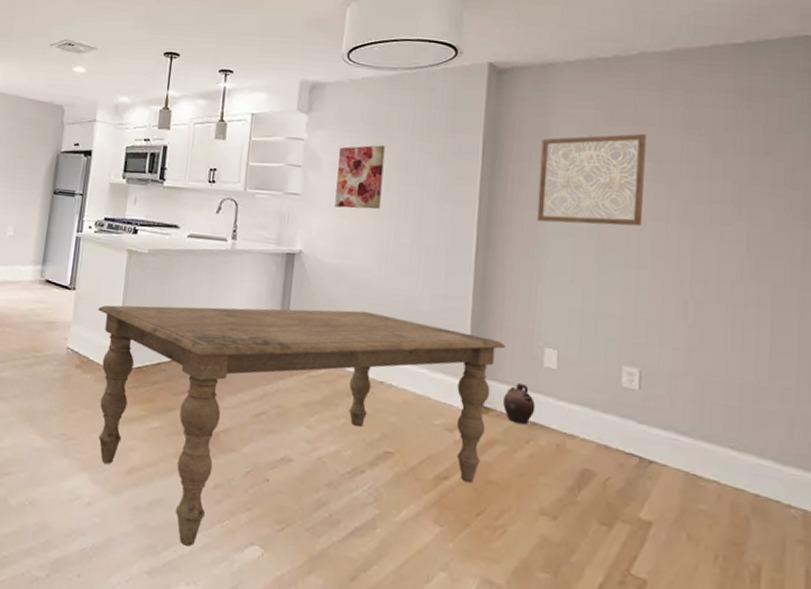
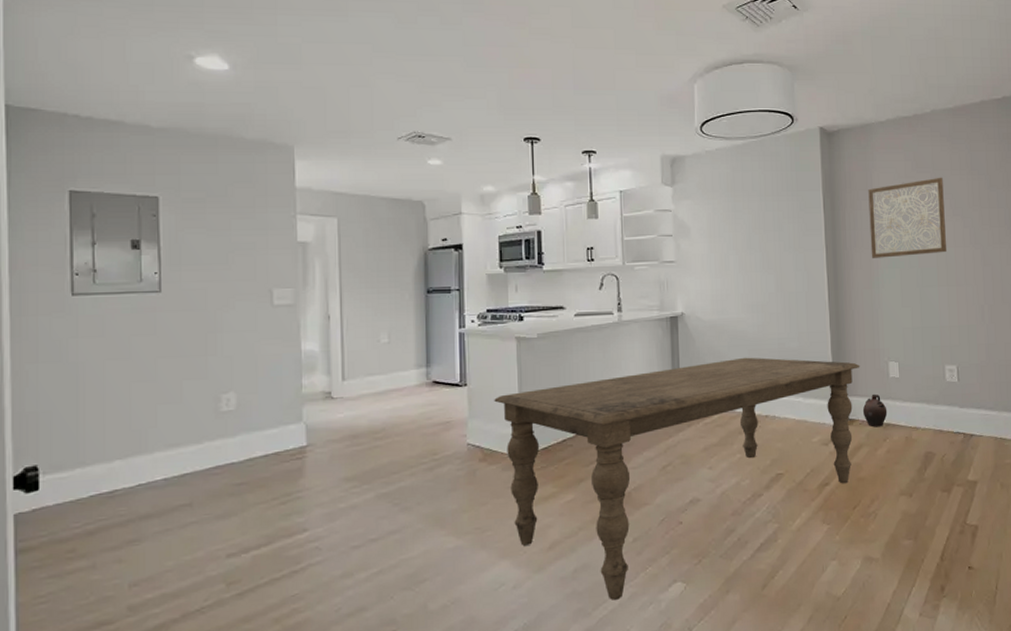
wall art: present [335,145,386,210] -> none [704,208,746,269]

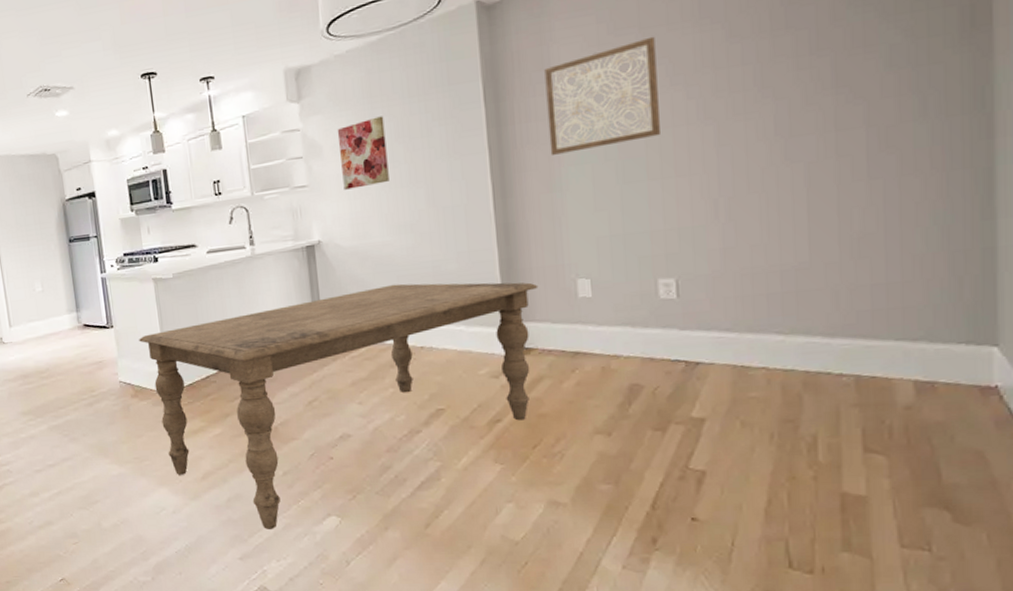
wall art: none [704,208,746,269] -> present [337,116,389,190]
ceramic jug: present [862,393,888,427] -> none [542,317,576,356]

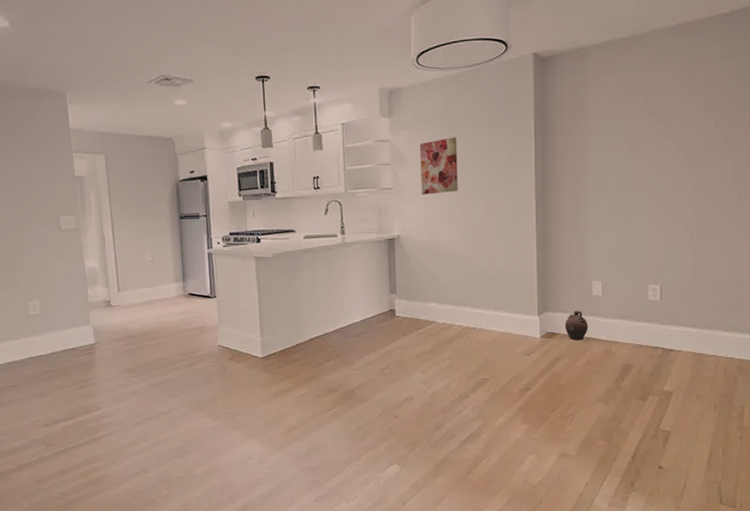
dining table: present [139,282,539,529] -> none [239,275,564,476]
ceramic jug: none [542,317,576,356] -> present [564,310,589,341]
wall art: present [544,36,660,155] -> none [580,99,659,183]

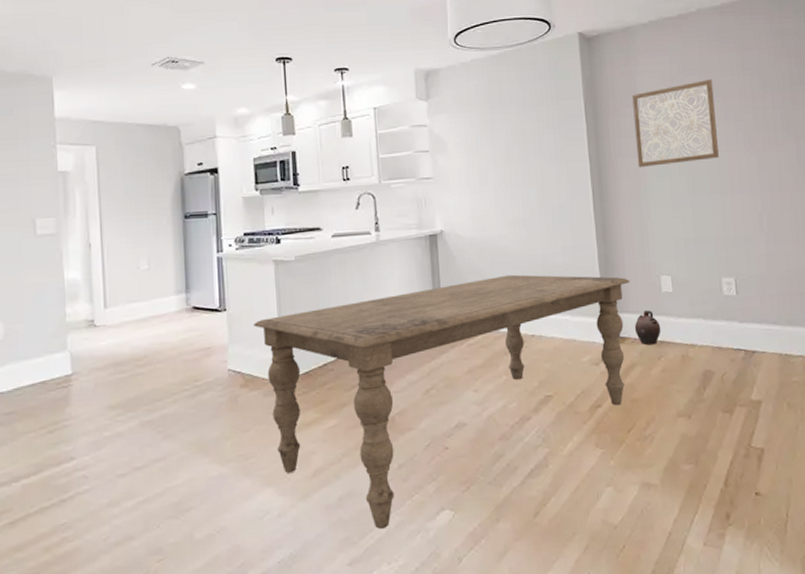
dining table: none [239,275,564,476] -> present [254,274,630,529]
wall art: present [419,137,458,195] -> none [460,120,506,184]
wall art: none [580,99,659,183] -> present [632,78,719,167]

